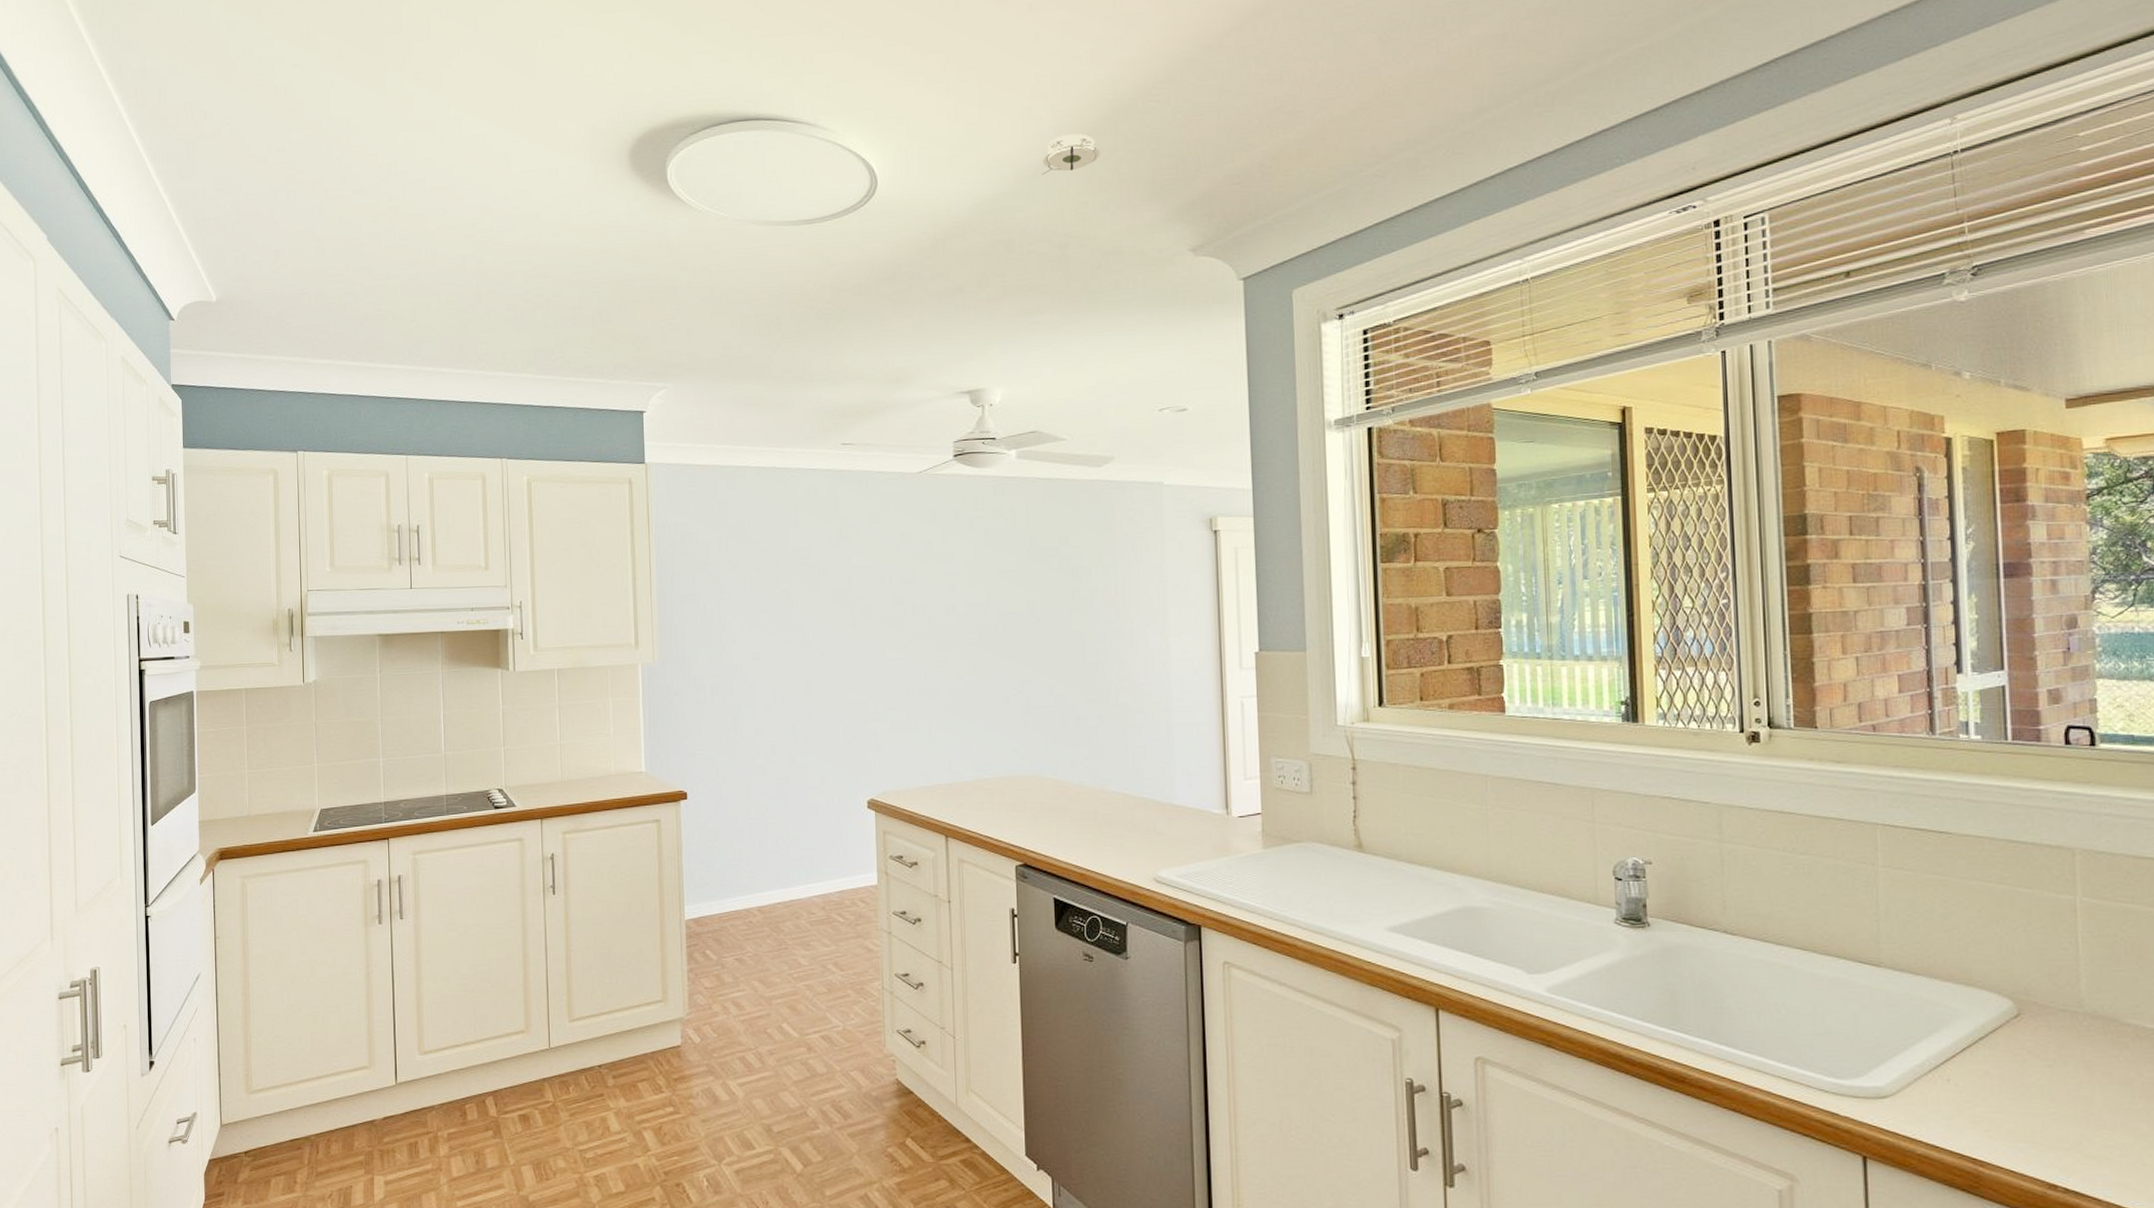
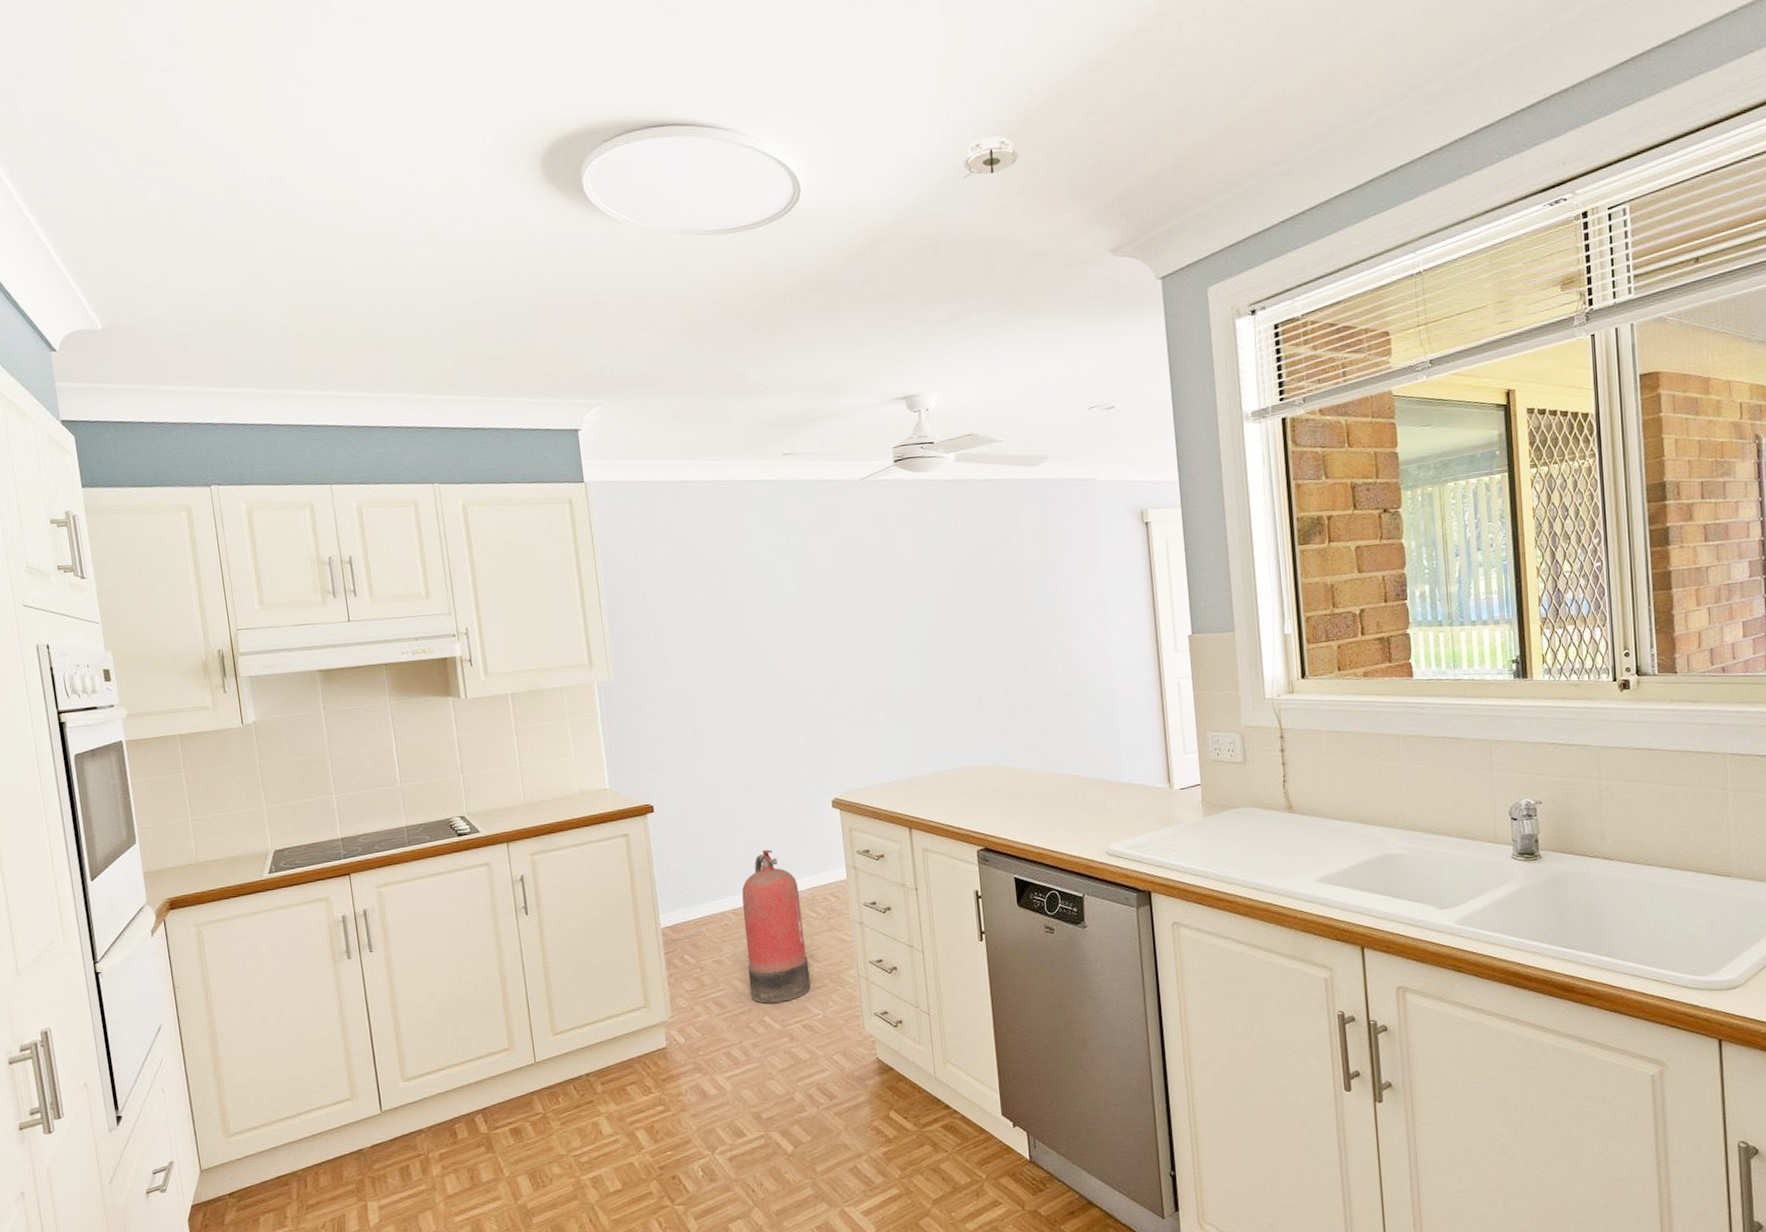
fire extinguisher: none [768,846,833,1009] -> present [742,849,811,1004]

